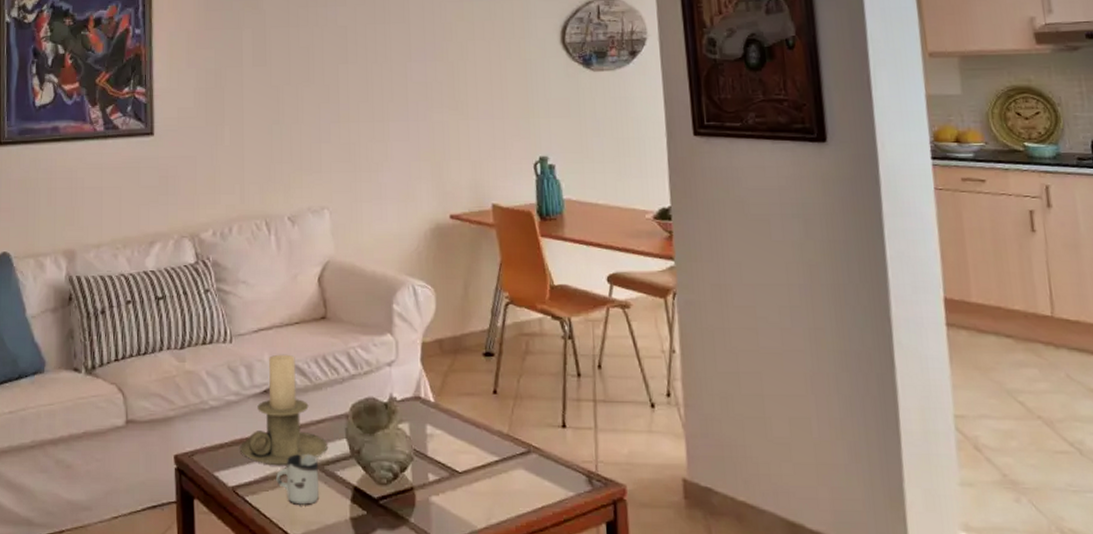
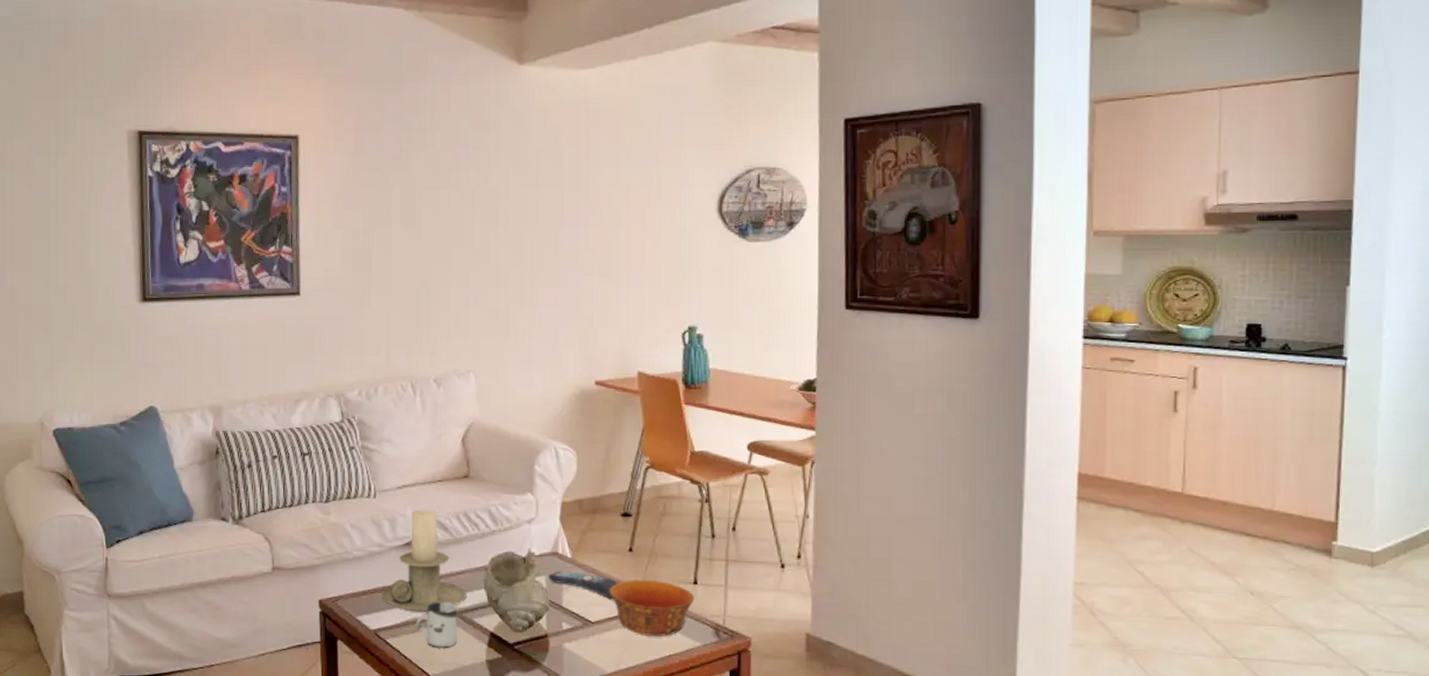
remote control: none [412,417,484,445] -> present [548,571,618,598]
bowl: none [475,424,565,486] -> present [609,580,695,637]

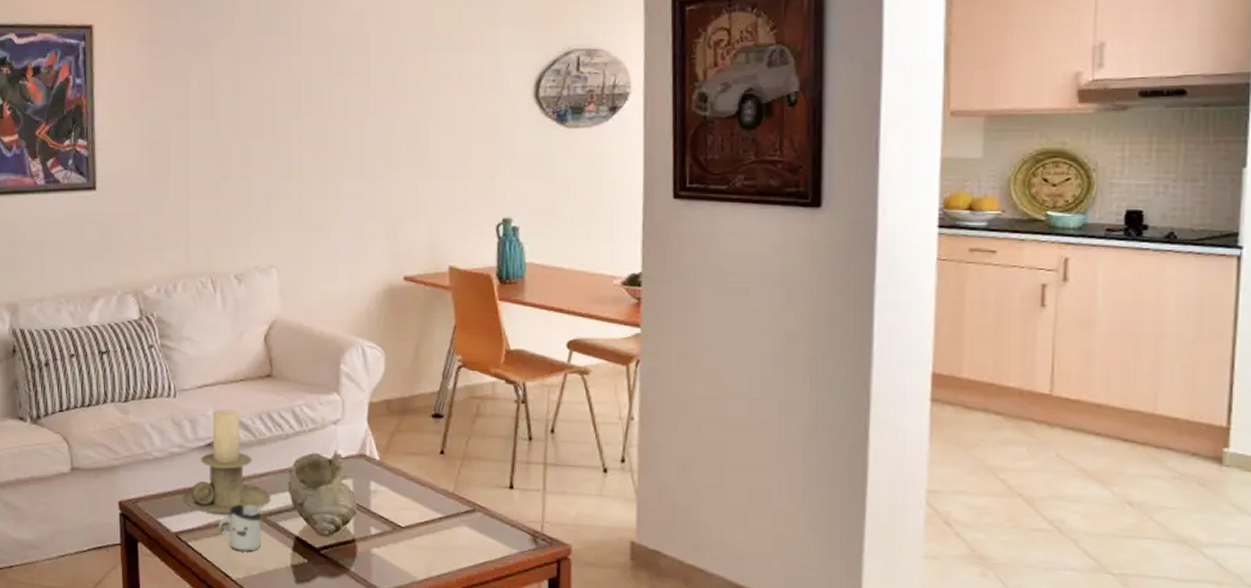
remote control: present [548,571,618,598] -> none [356,474,429,502]
bowl: present [609,580,695,637] -> none [419,483,511,543]

